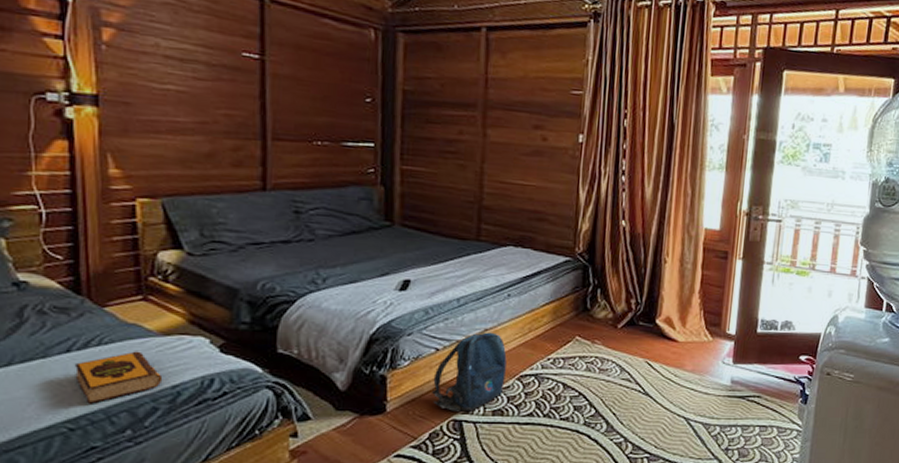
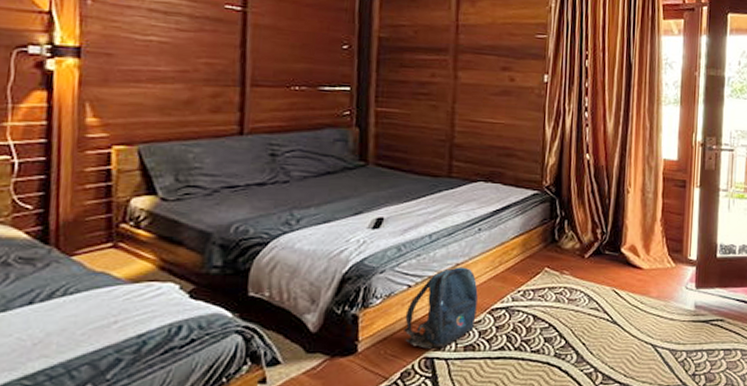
hardback book: present [74,351,163,404] -> none [35,300,129,358]

